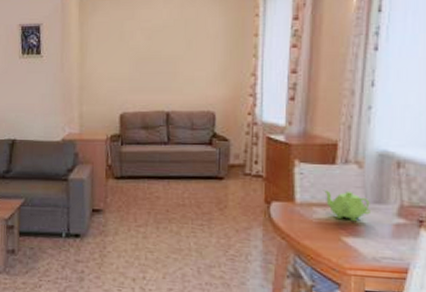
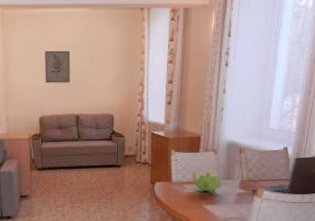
wall art: none [129,34,161,73] -> present [45,50,70,83]

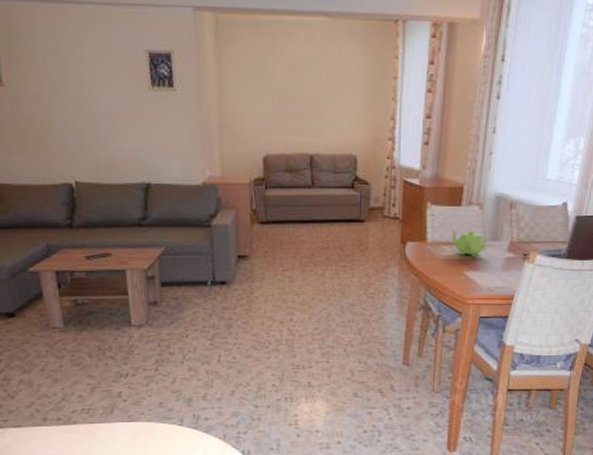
wall art: present [45,50,70,83] -> none [271,70,303,114]

